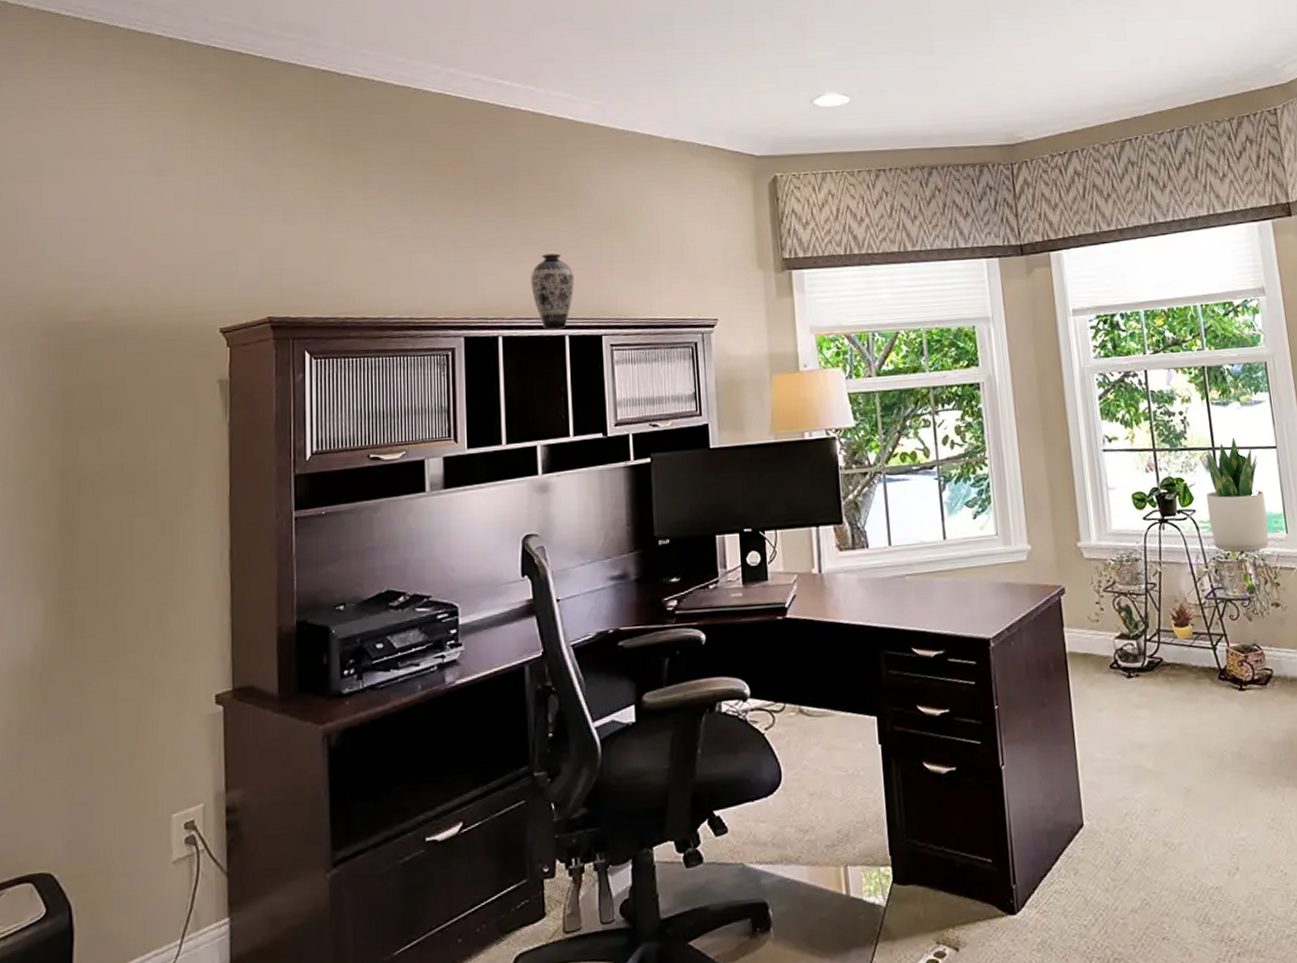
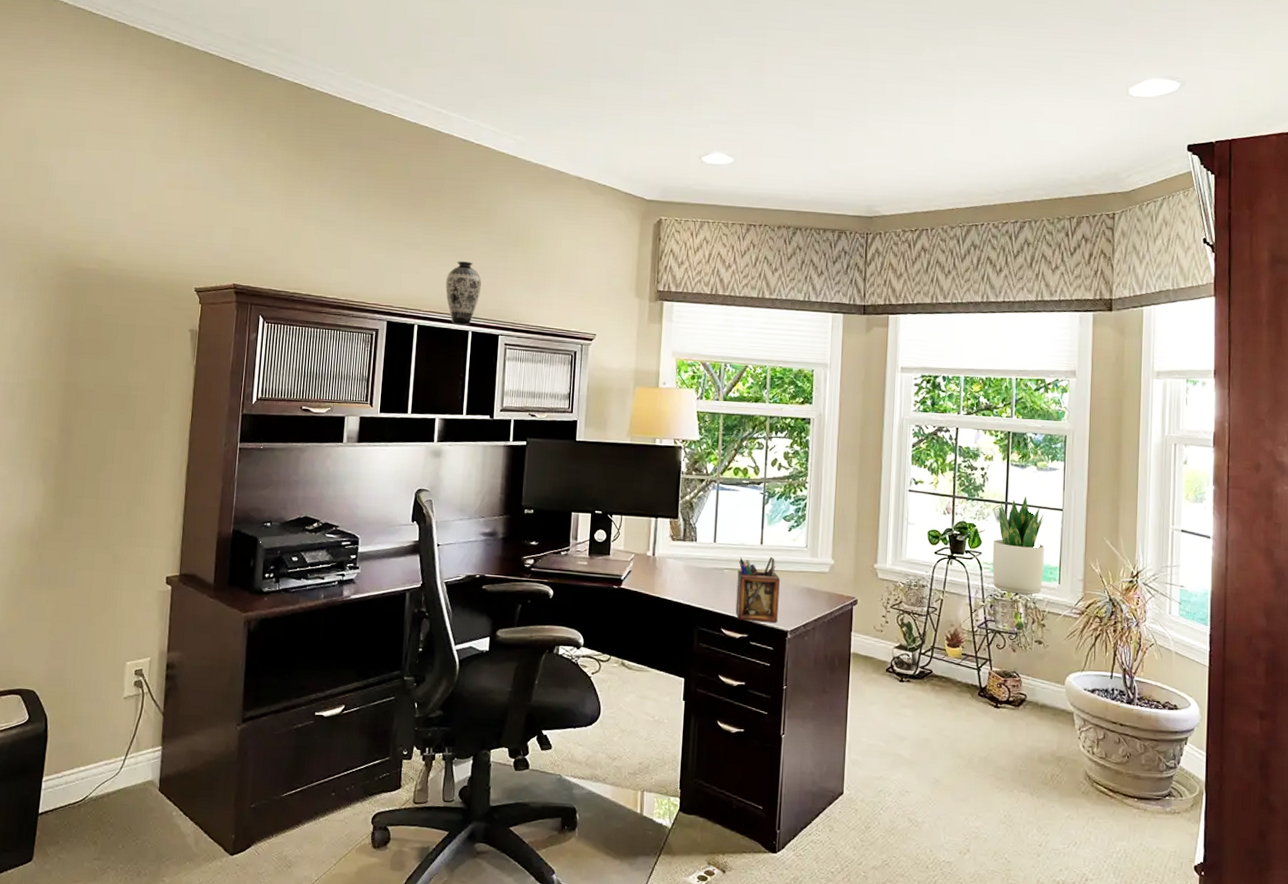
desk organizer: none [921,552,977,634] -> present [735,557,780,622]

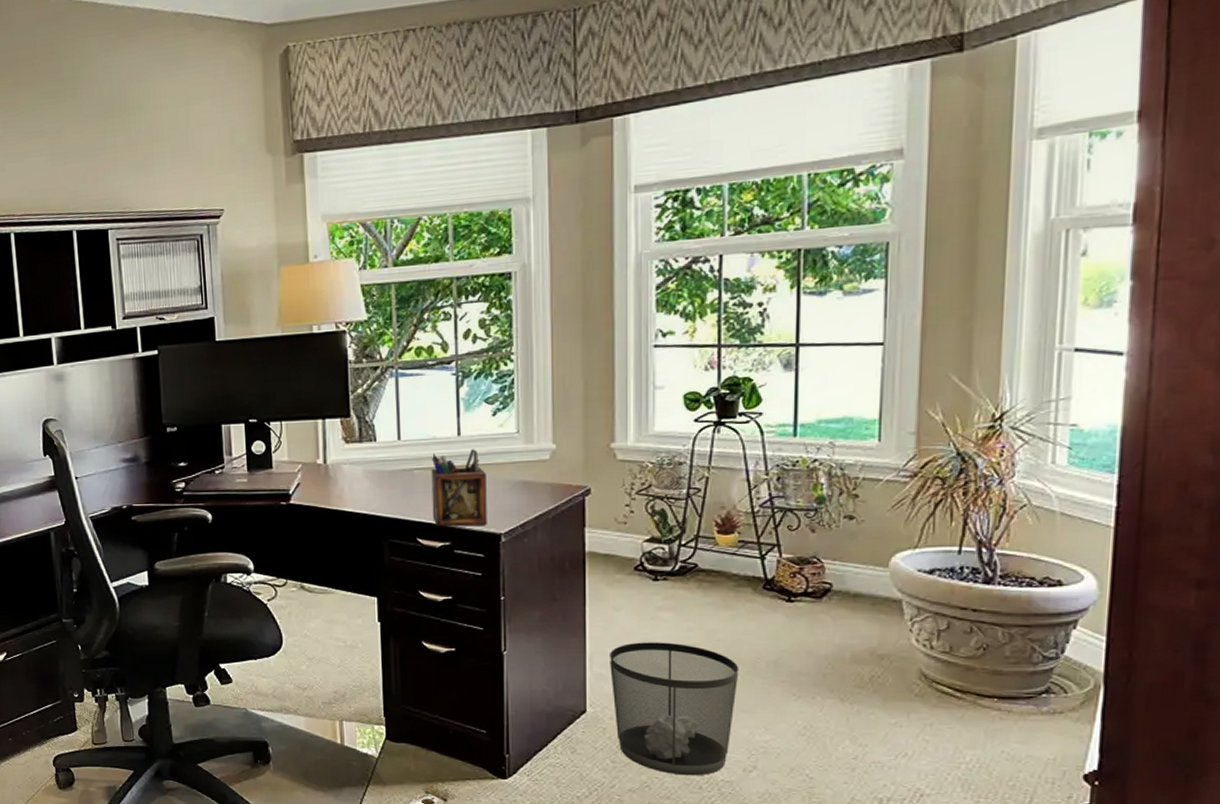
decorative vase: present [445,261,482,326] -> none [37,146,80,226]
waste bin: none [863,734,960,856] -> present [608,642,739,776]
planter: present [992,496,1045,595] -> none [778,332,856,460]

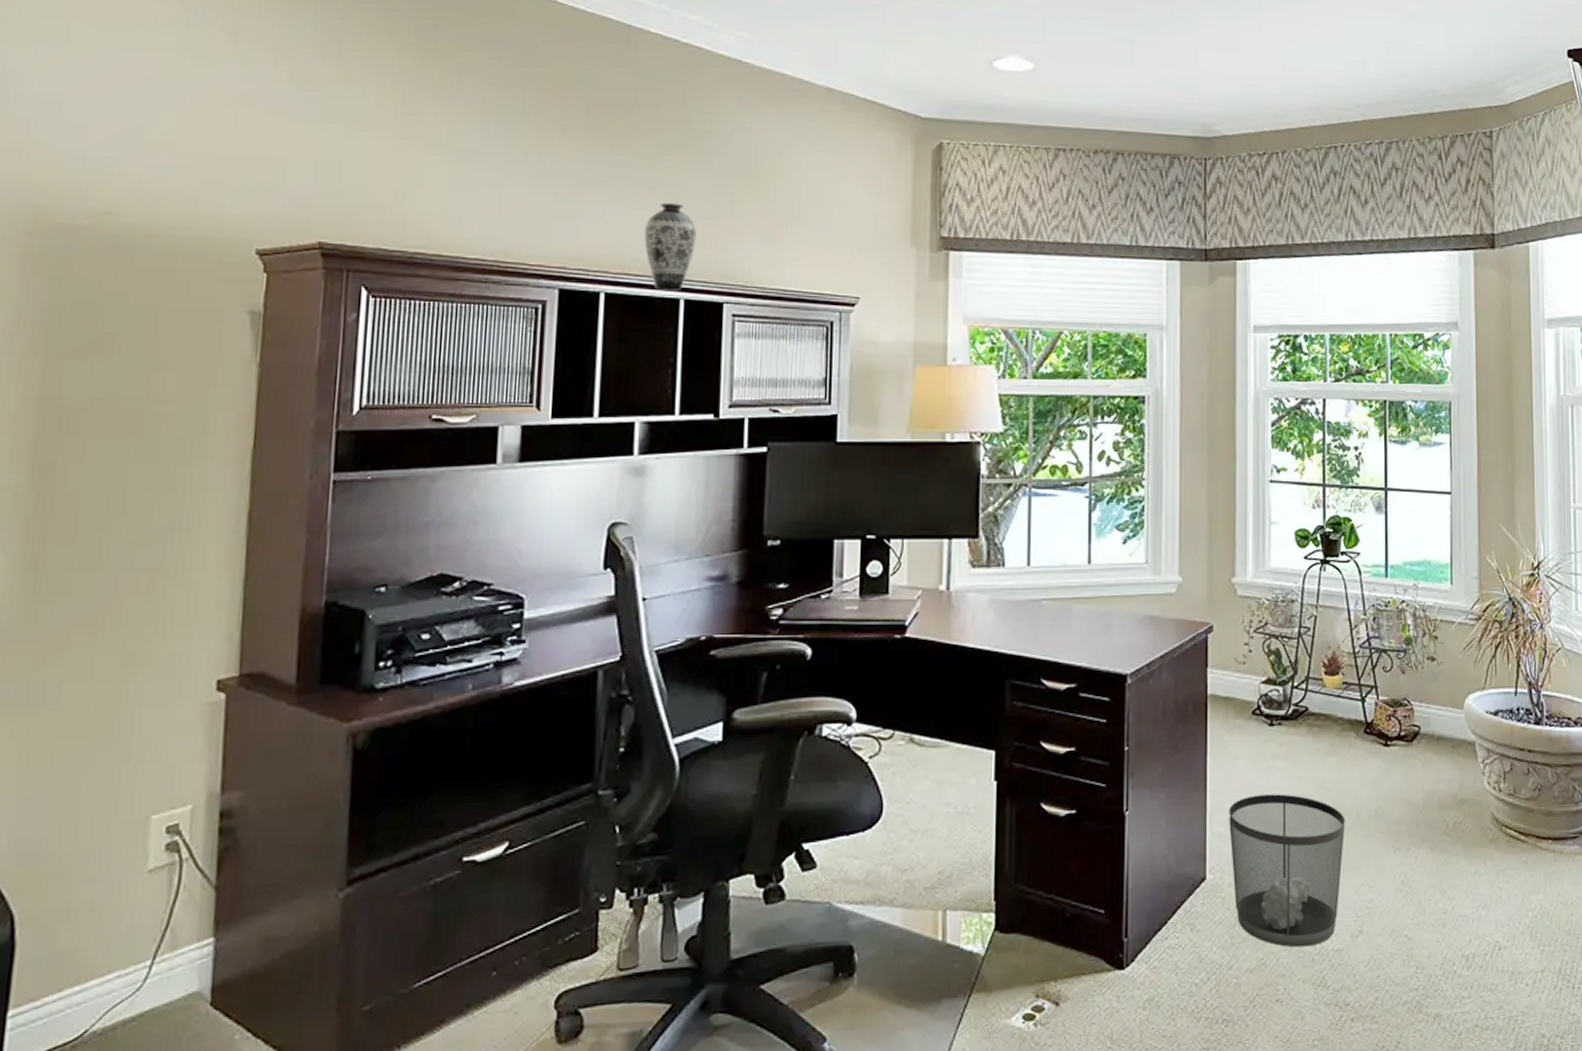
decorative vase: none [37,146,80,226] -> present [644,203,697,292]
desk organizer: present [431,449,487,526] -> none [1059,579,1115,665]

